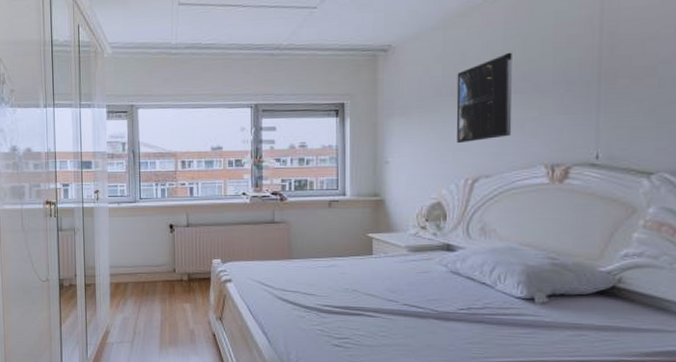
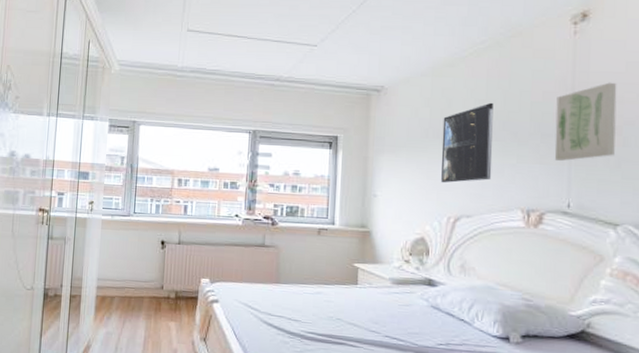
wall art: none [581,17,652,111] -> present [554,82,617,162]

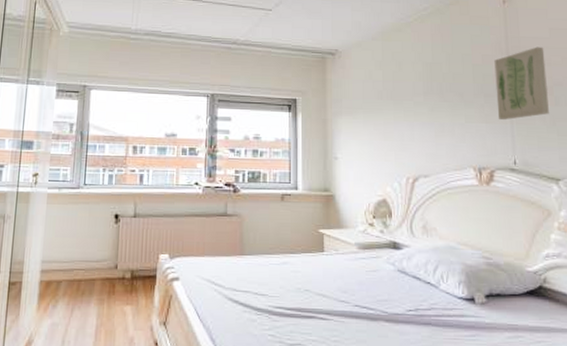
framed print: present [441,102,494,183] -> none [395,65,444,144]

